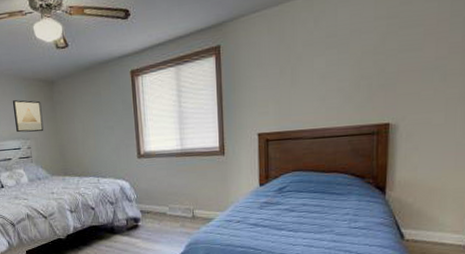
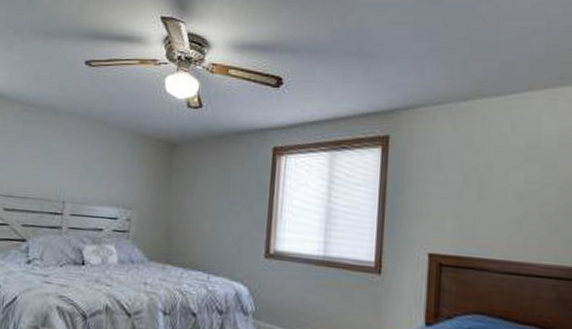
wall art: present [12,100,44,133] -> none [118,159,155,203]

